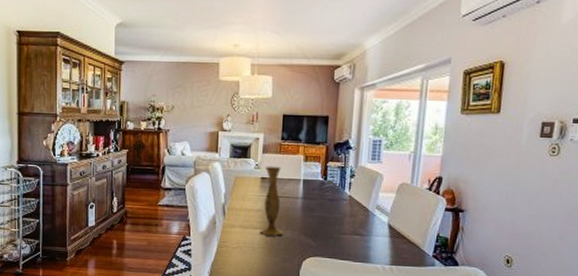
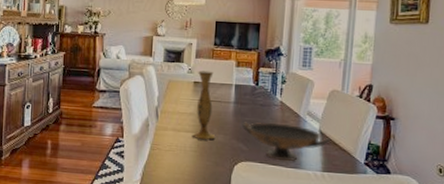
decorative bowl: none [311,217,399,255] -> present [242,122,330,161]

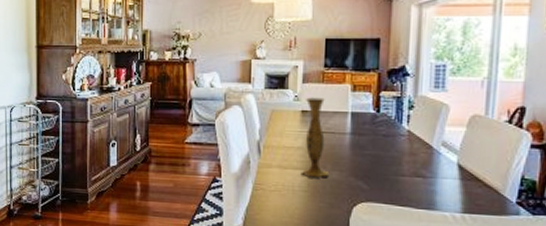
decorative bowl: present [242,122,330,161] -> none [362,155,472,201]

